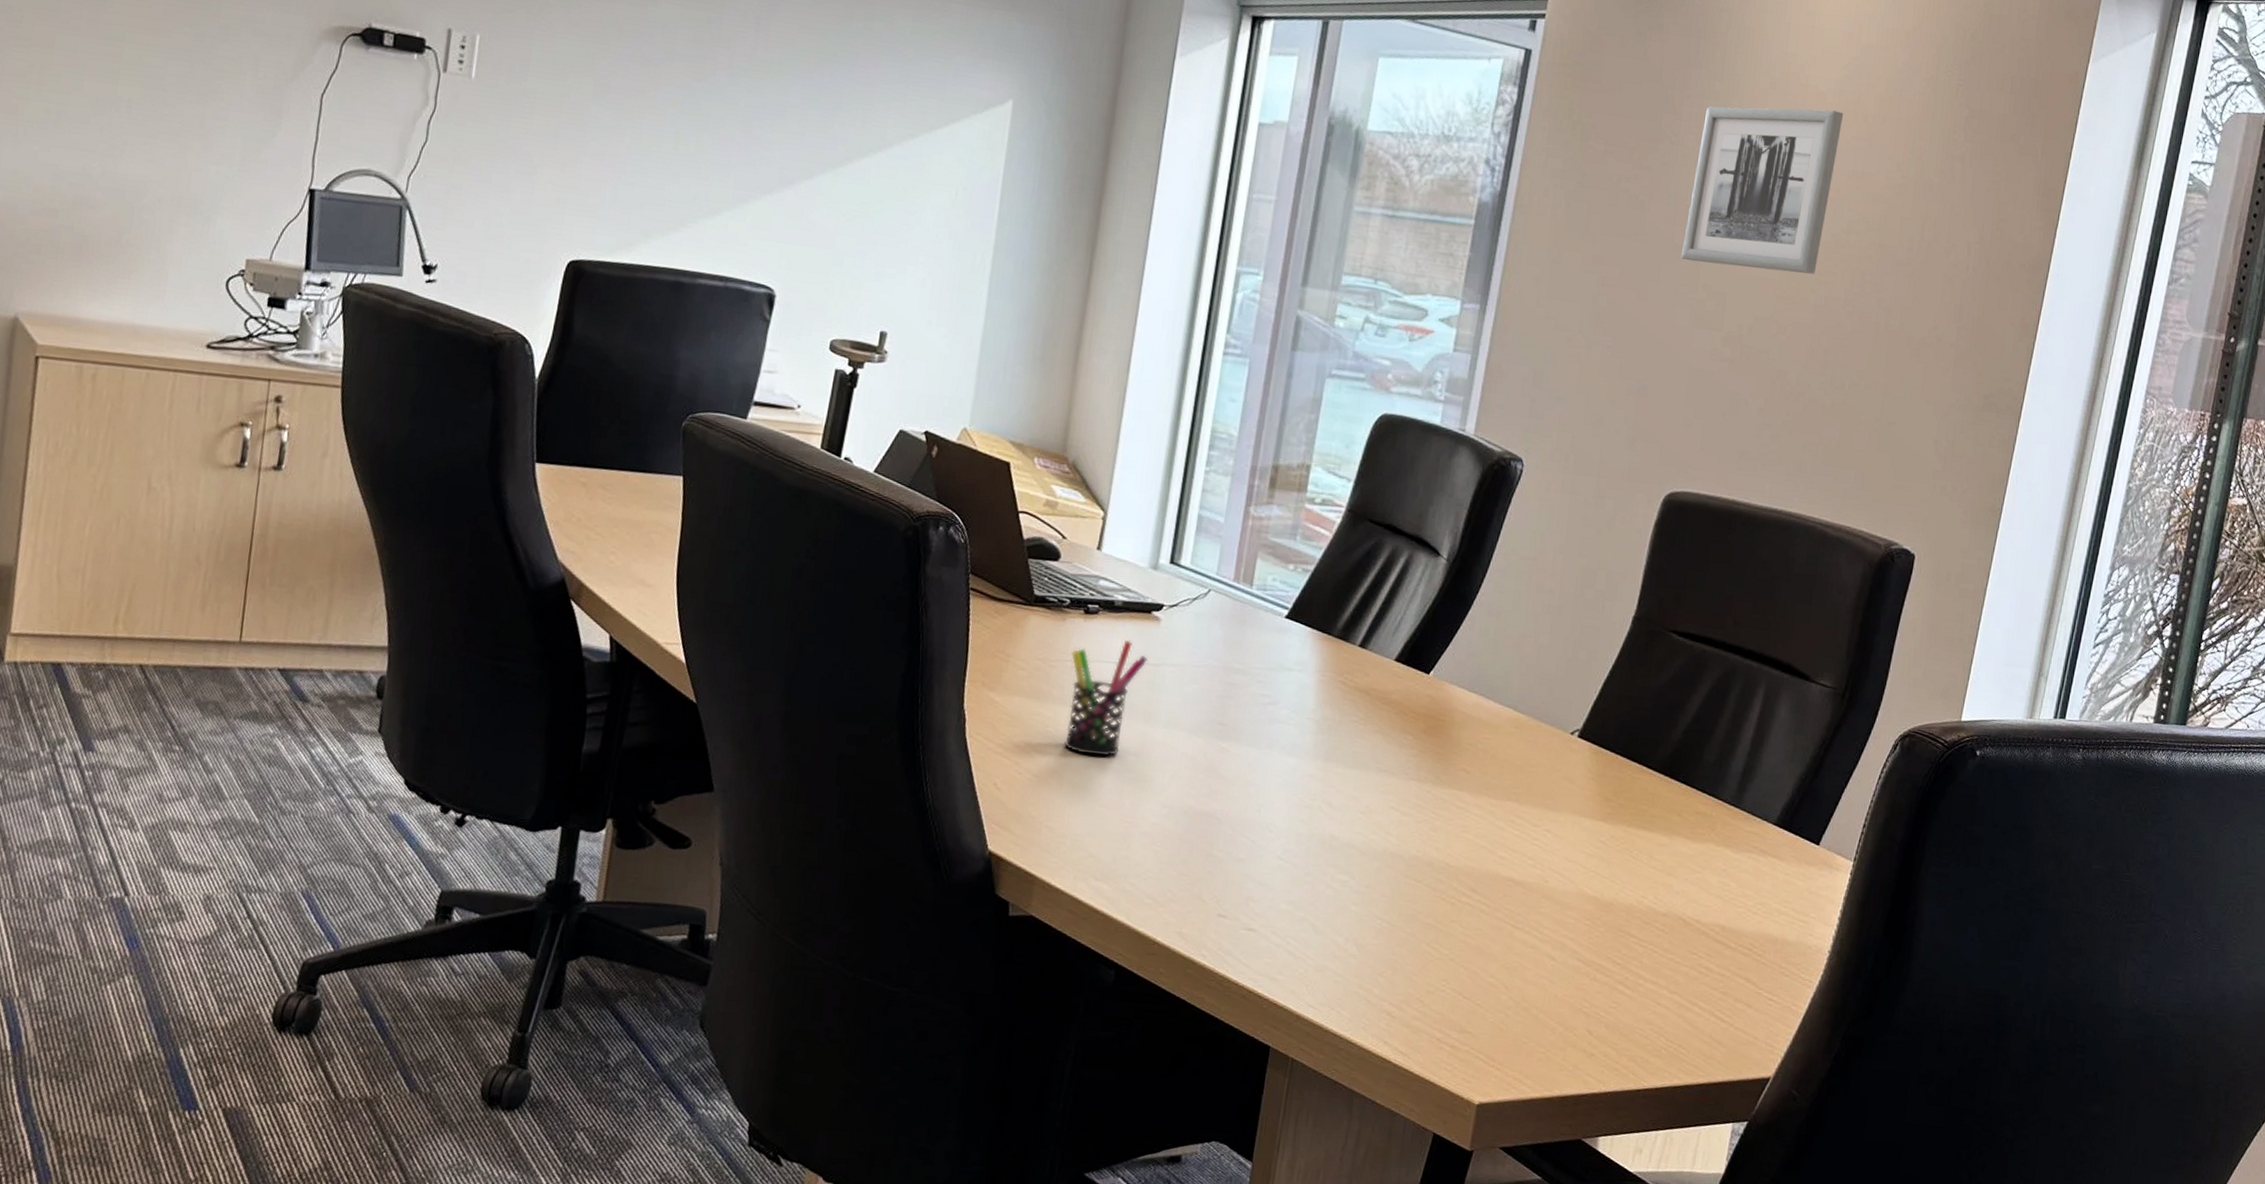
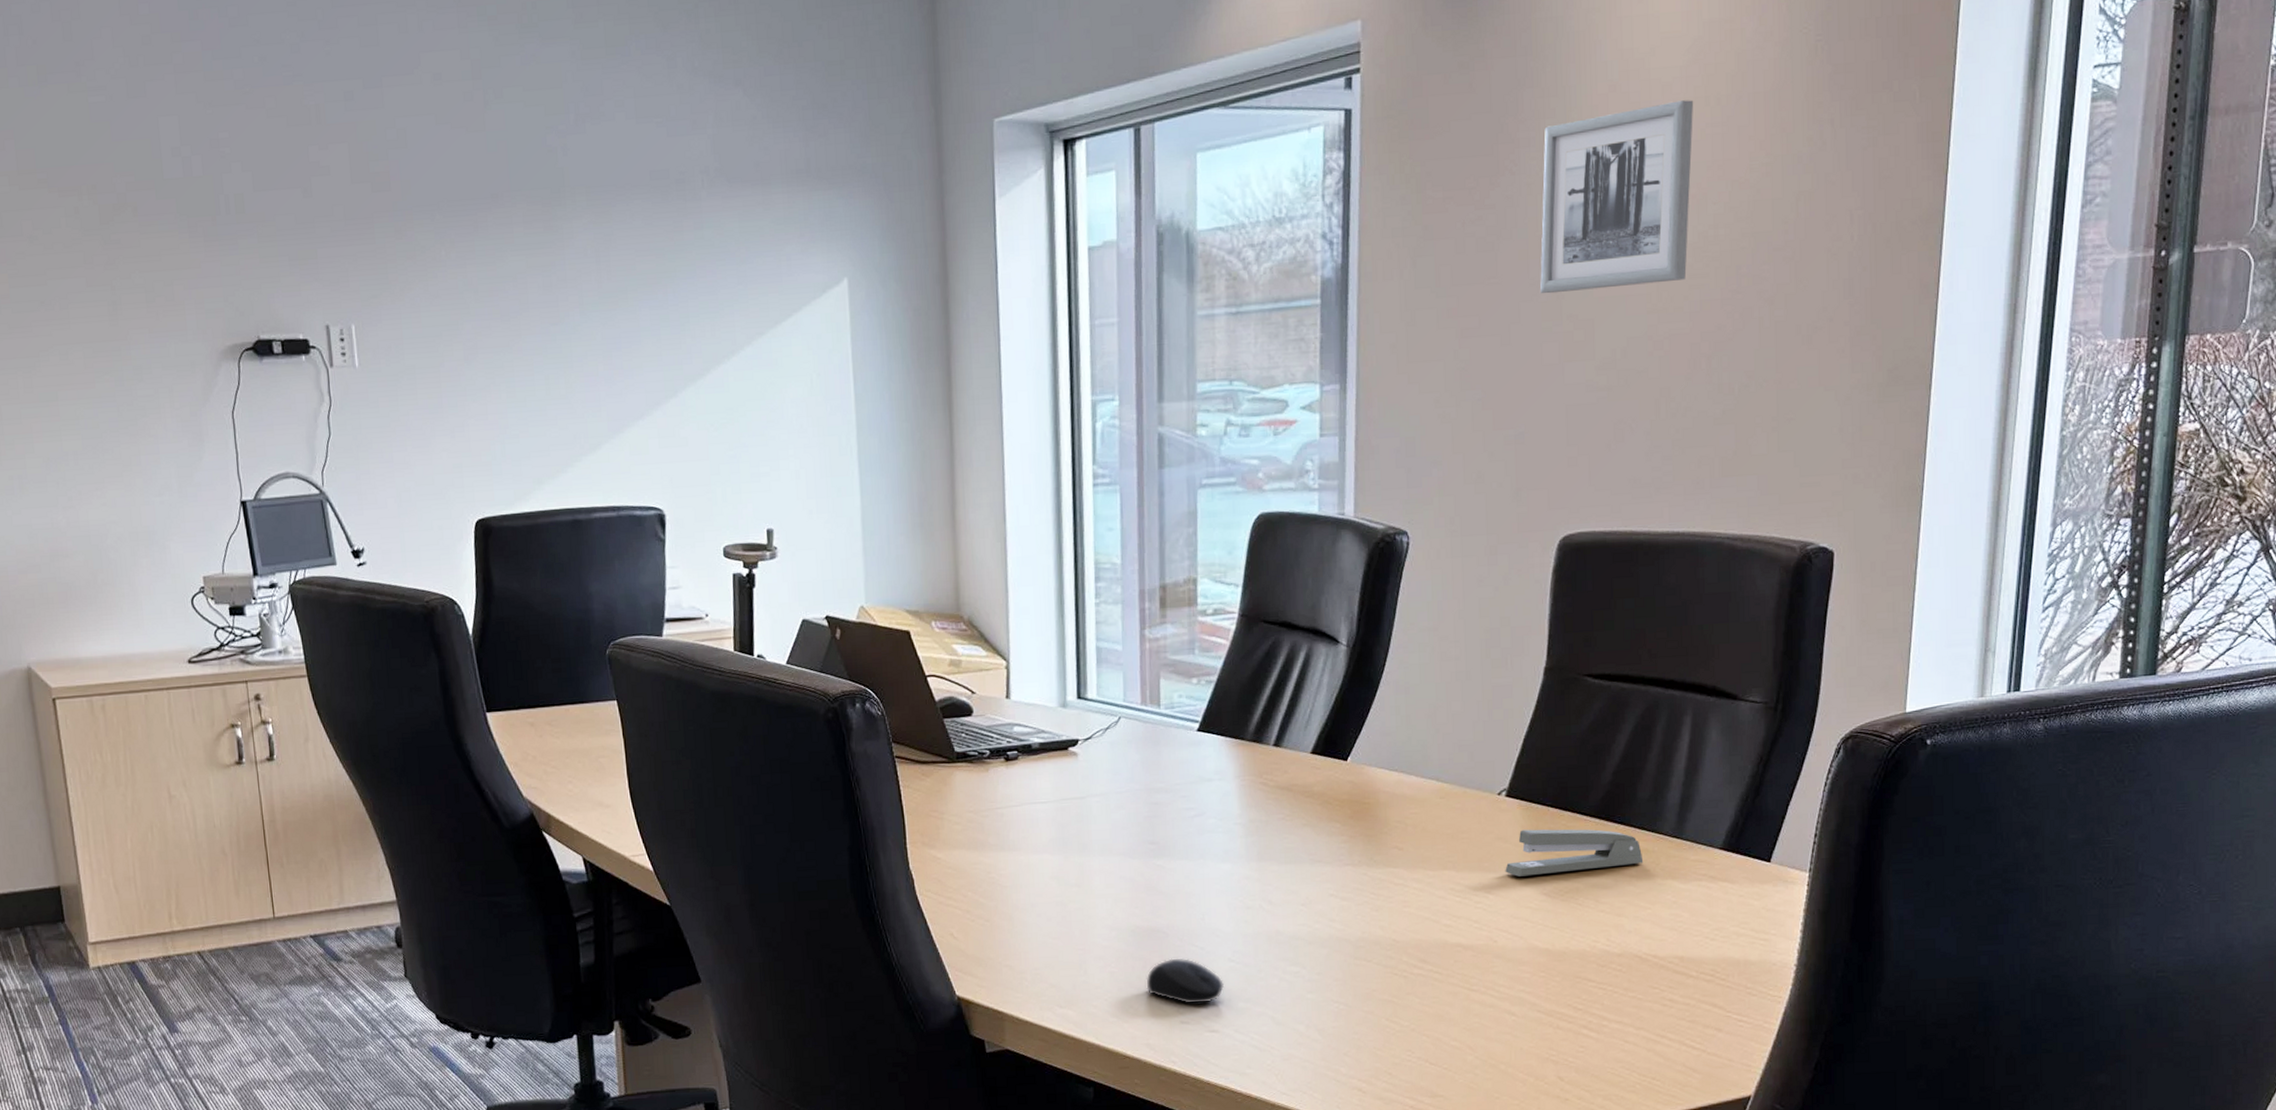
pen holder: present [1064,639,1148,757] -> none [1000,778,1072,893]
computer mouse: none [1189,846,1270,900] -> present [1146,958,1225,1004]
stapler: none [1566,773,1701,826] -> present [1505,829,1644,877]

